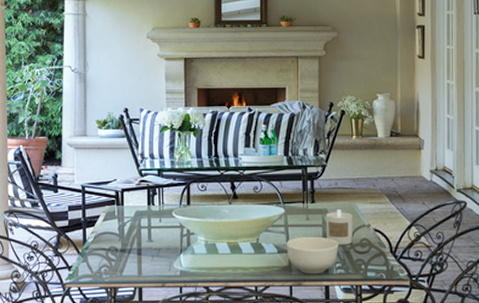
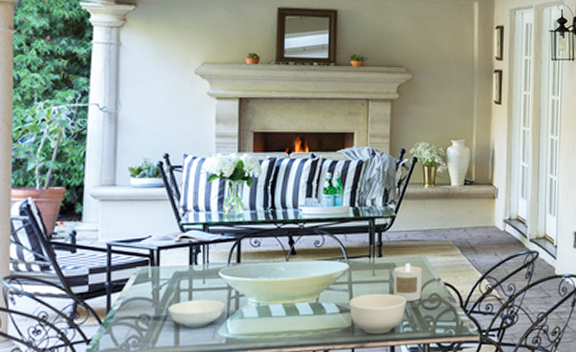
bowl: none [131,236,179,260] -> present [167,299,226,328]

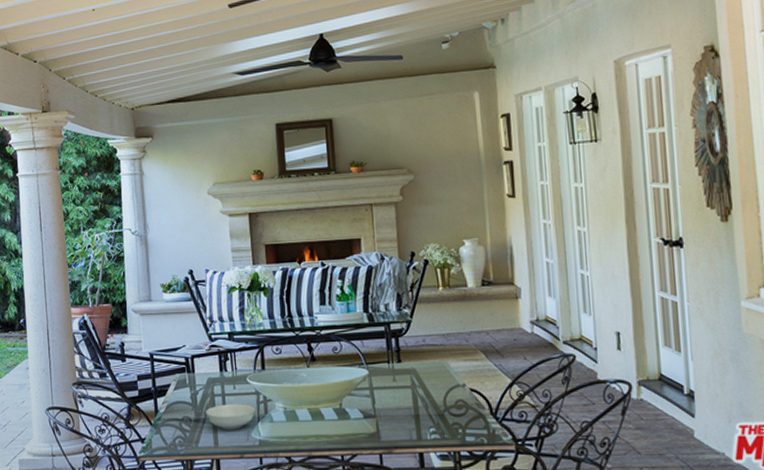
bowl: present [349,293,407,335] -> none [372,399,432,441]
candle: present [393,263,423,301] -> none [414,369,447,408]

